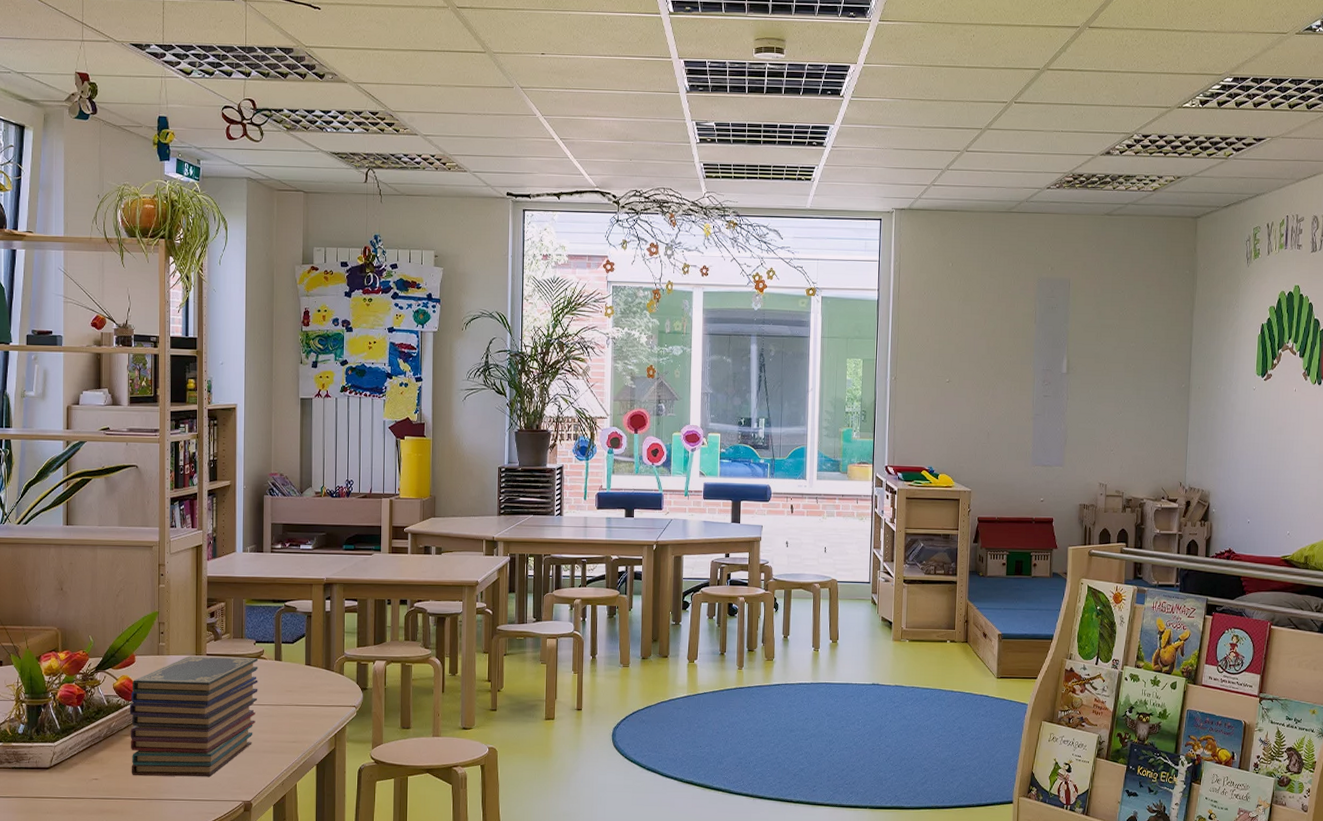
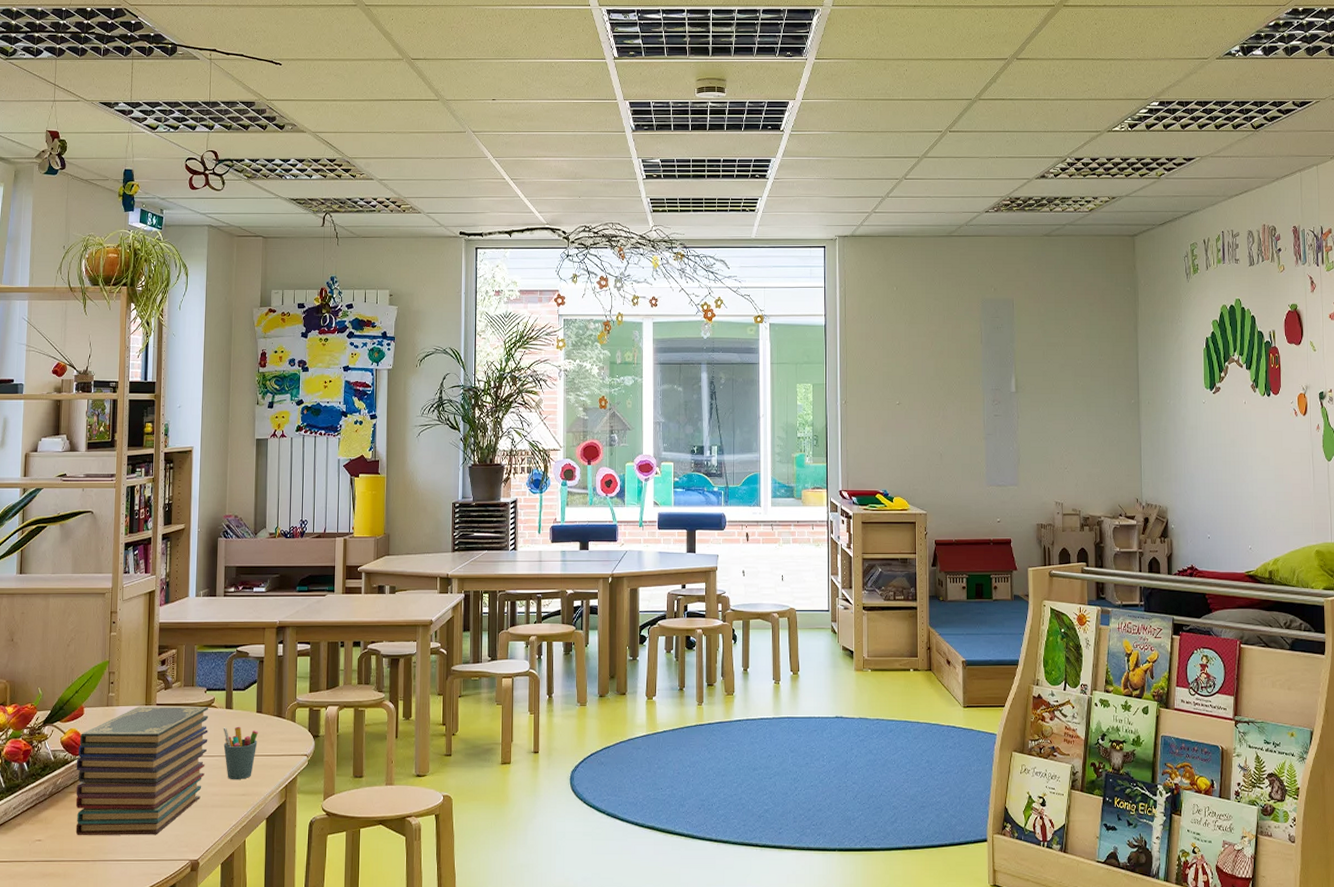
pen holder: none [272,677,308,728] -> present [223,726,259,780]

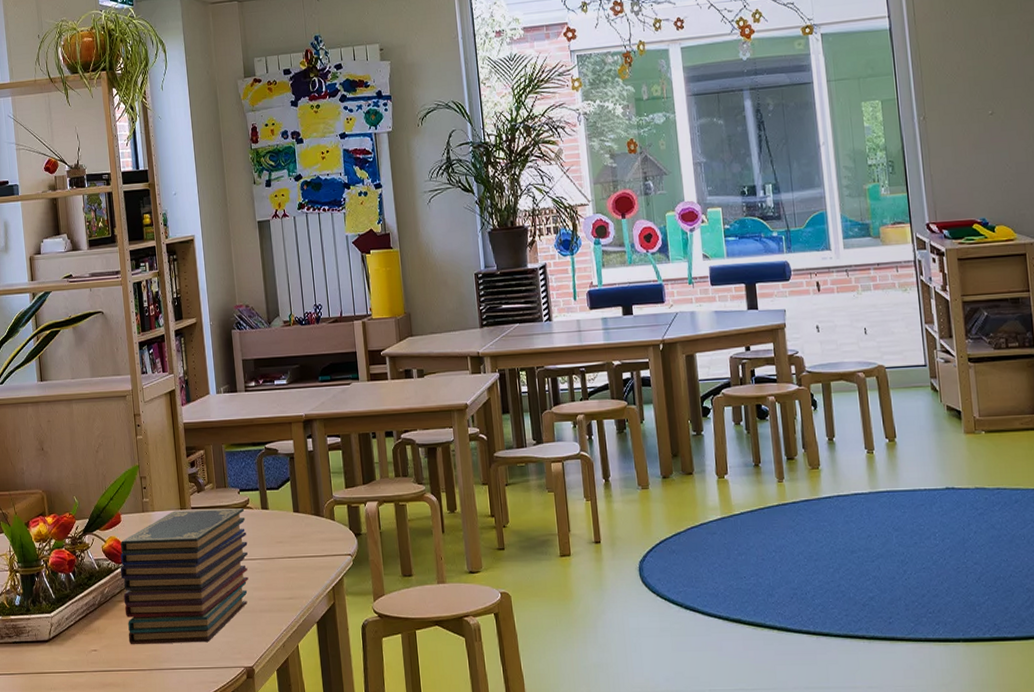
pen holder: present [223,726,259,780] -> none [261,527,299,584]

